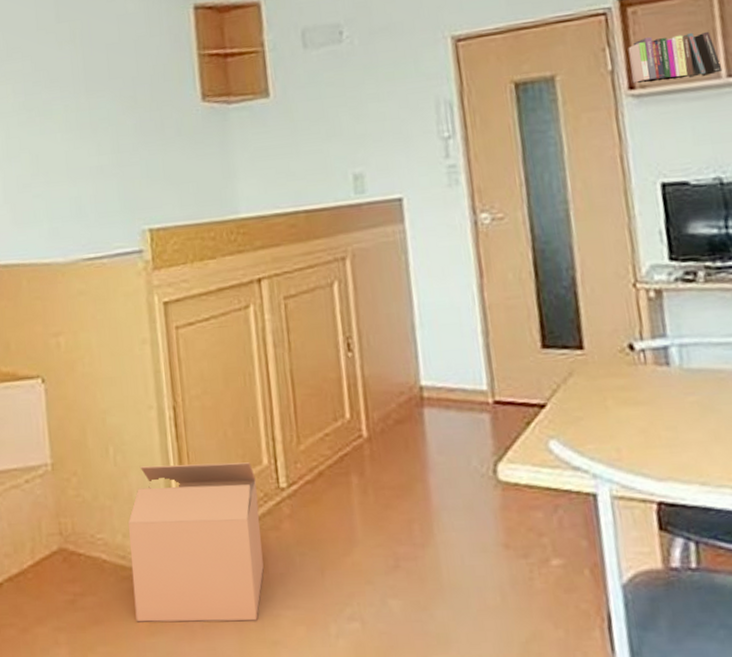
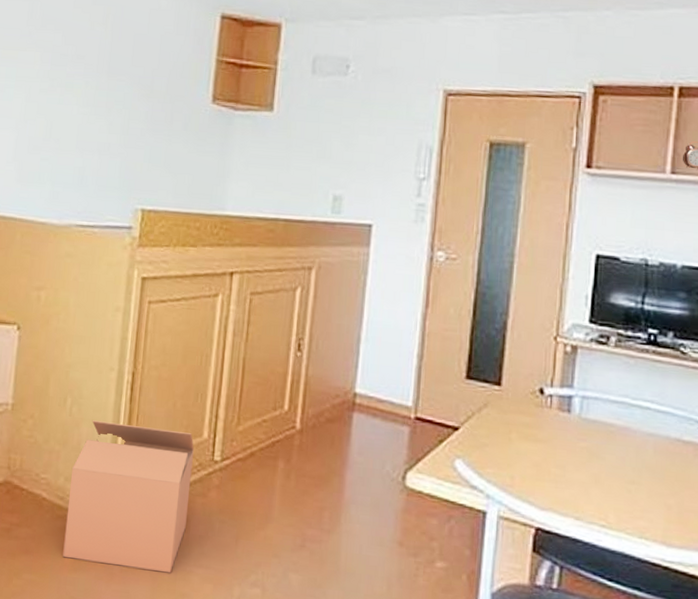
books: present [628,31,723,84] -> none [590,125,668,170]

